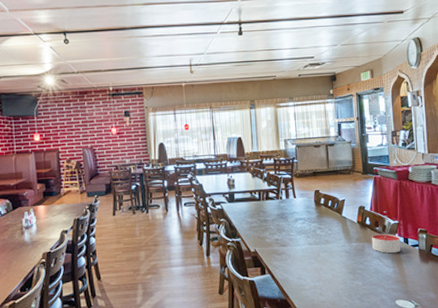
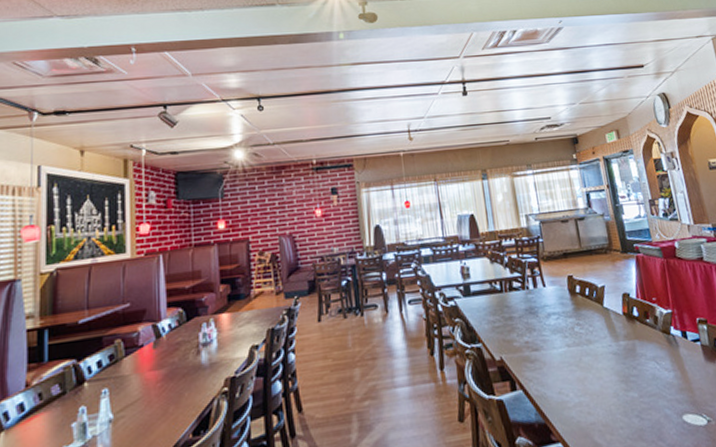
candle: present [371,233,401,254] -> none [641,326,680,353]

